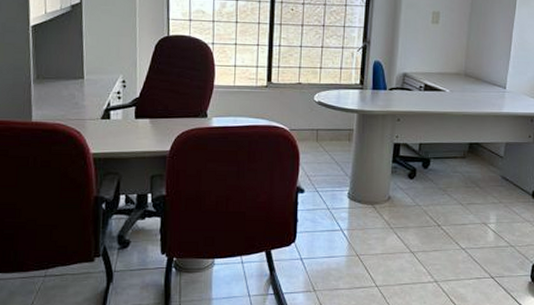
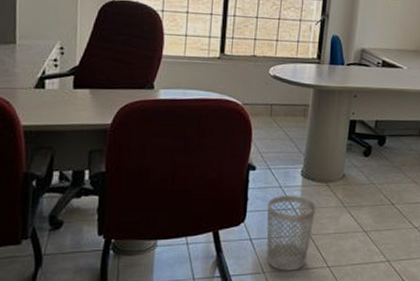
wastebasket: none [316,216,364,290] -> present [266,195,317,271]

